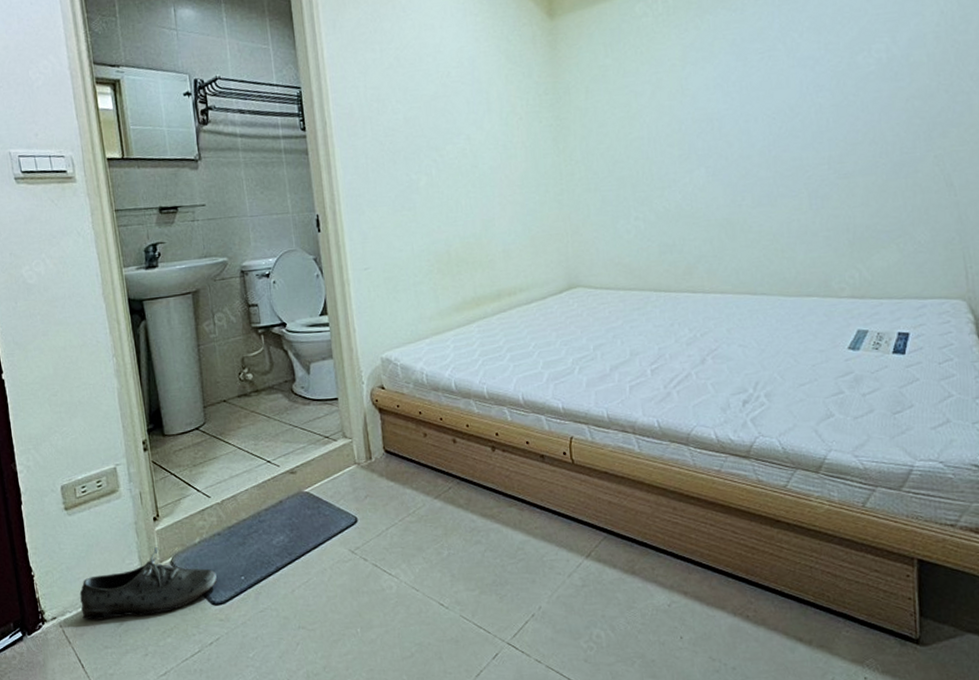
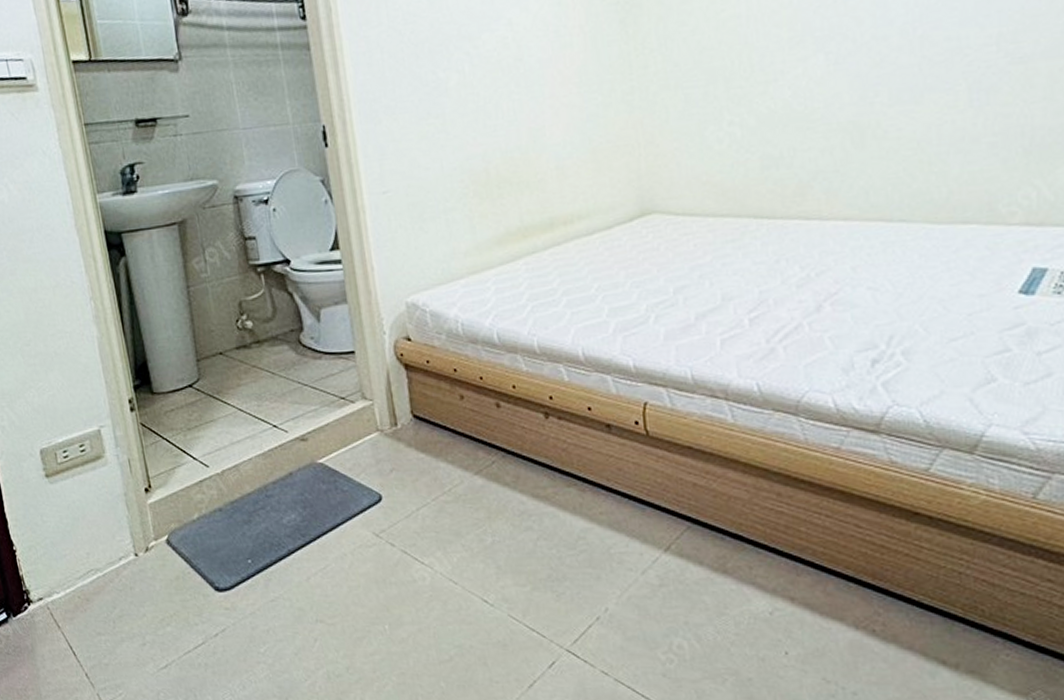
shoe: present [79,547,217,620] -> none [67,523,220,603]

